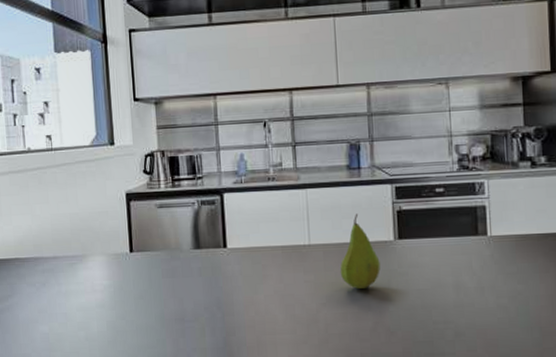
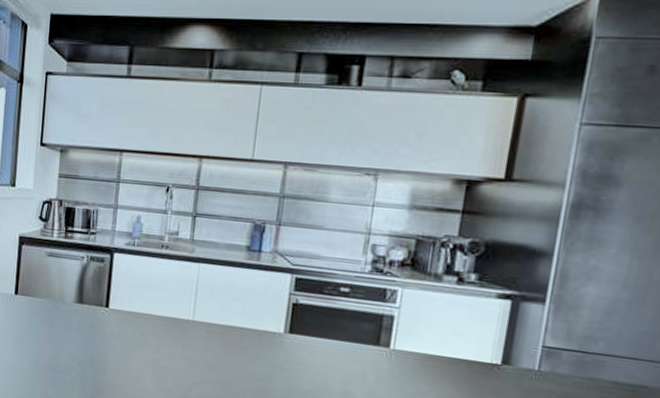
fruit: present [340,213,380,289] -> none [220,298,265,377]

